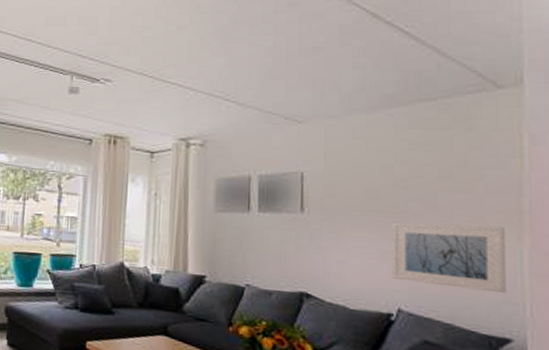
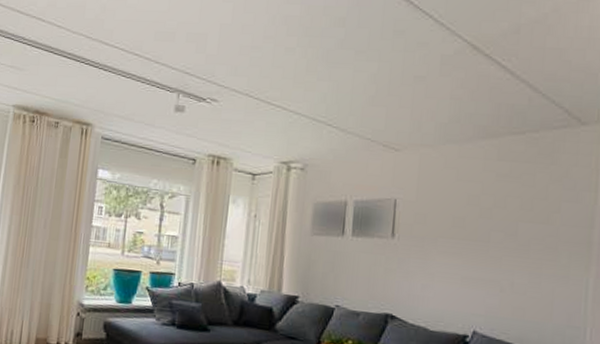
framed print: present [392,222,506,294] -> none [470,249,575,319]

